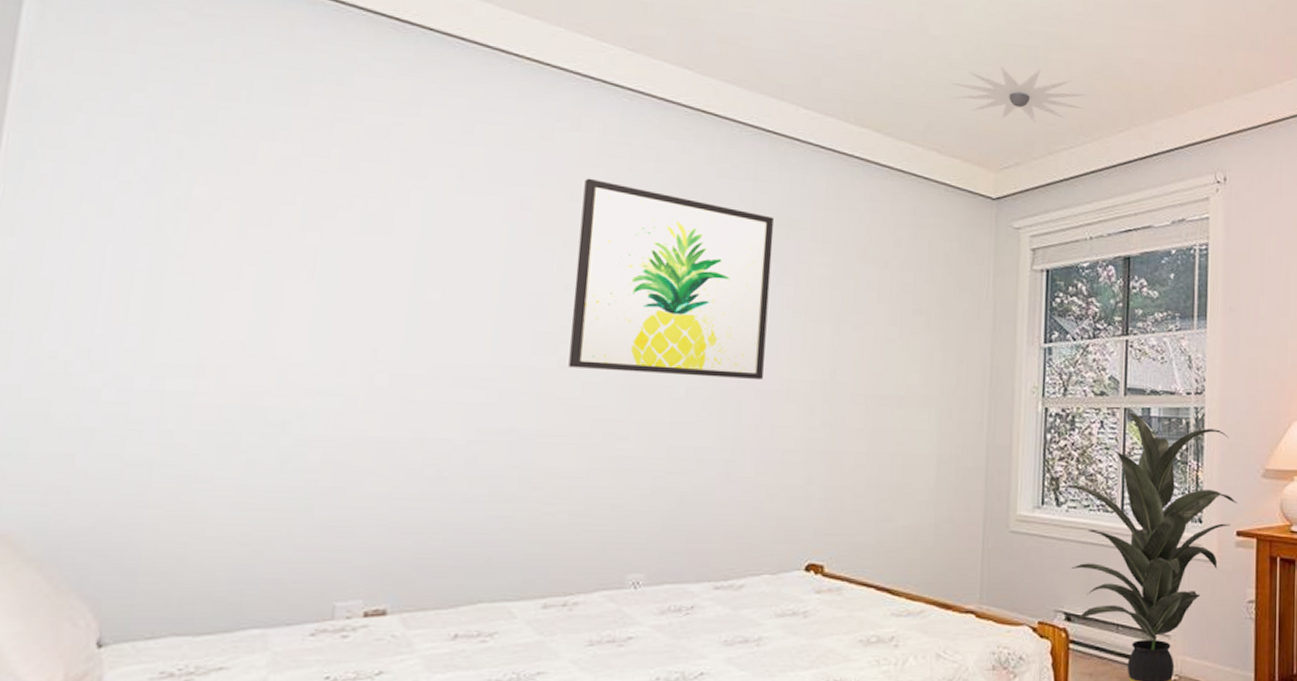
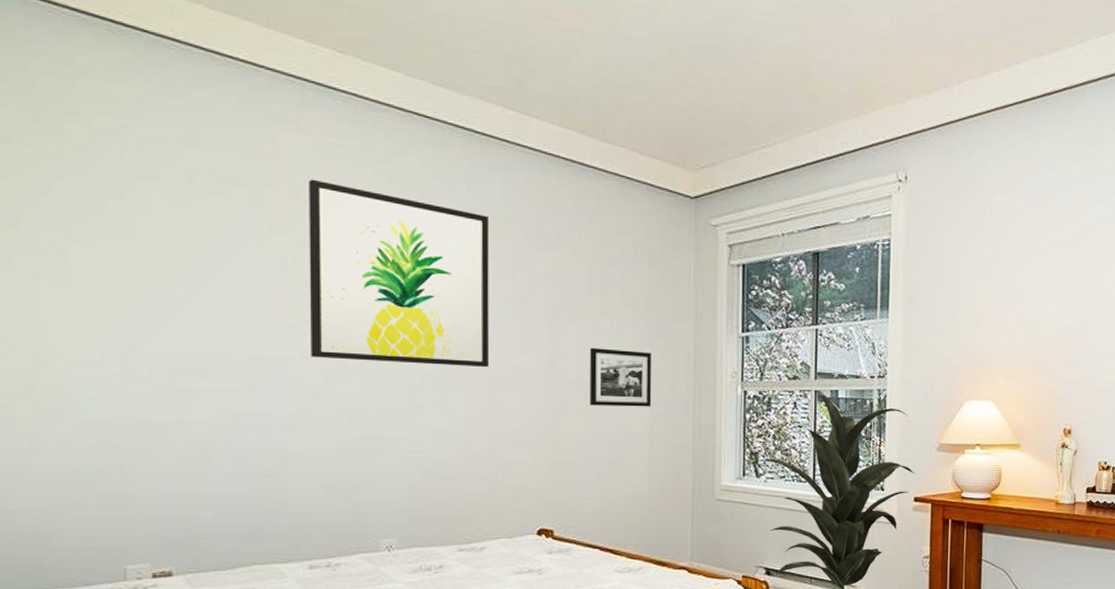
picture frame: none [872,359,943,426] -> present [590,347,652,407]
ceiling light: present [950,66,1088,122] -> none [647,67,778,123]

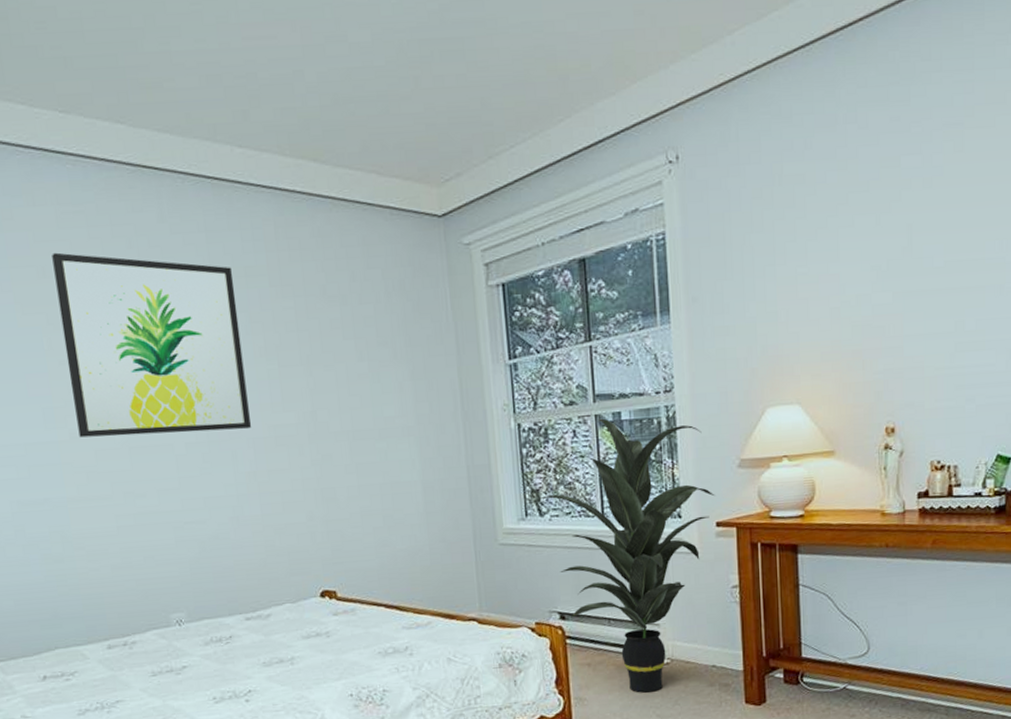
picture frame: present [590,347,652,407] -> none [351,393,421,457]

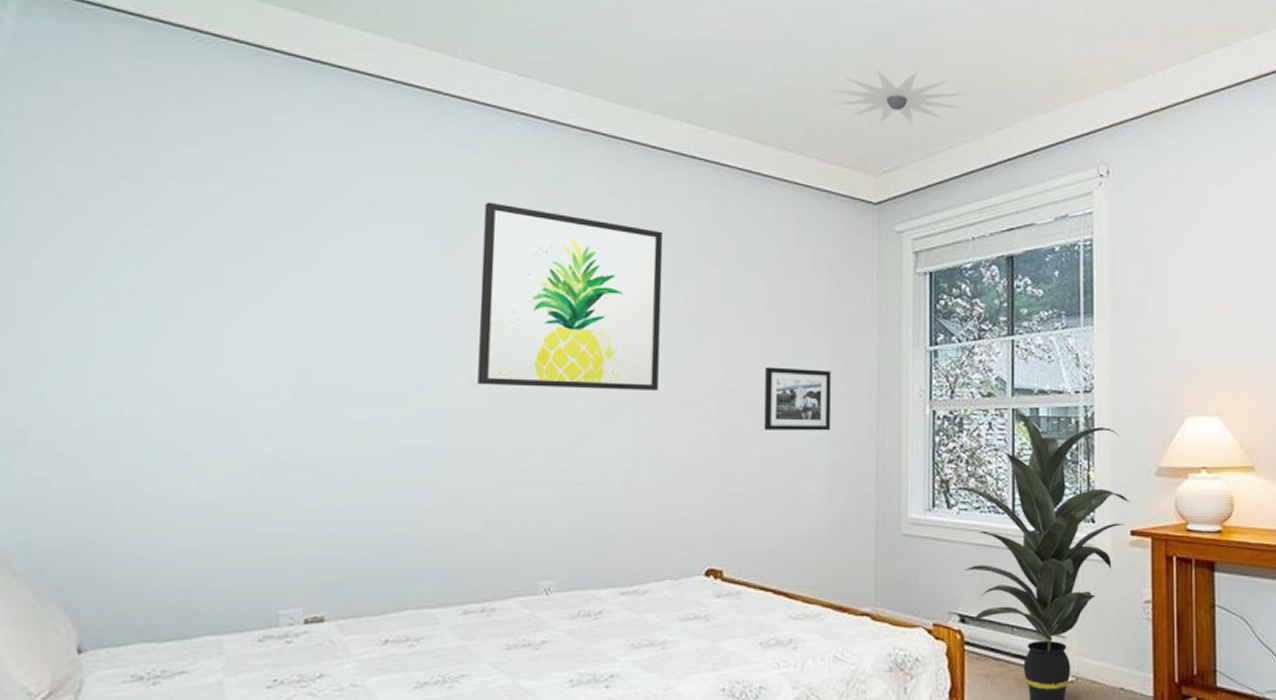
picture frame: none [351,393,421,457] -> present [764,367,832,431]
ceiling light: none [378,62,522,127] -> present [828,70,965,124]

